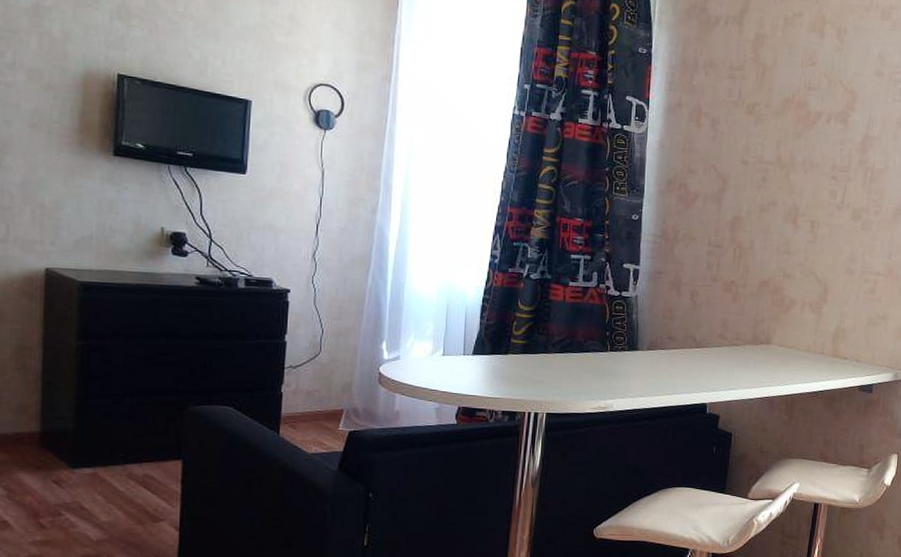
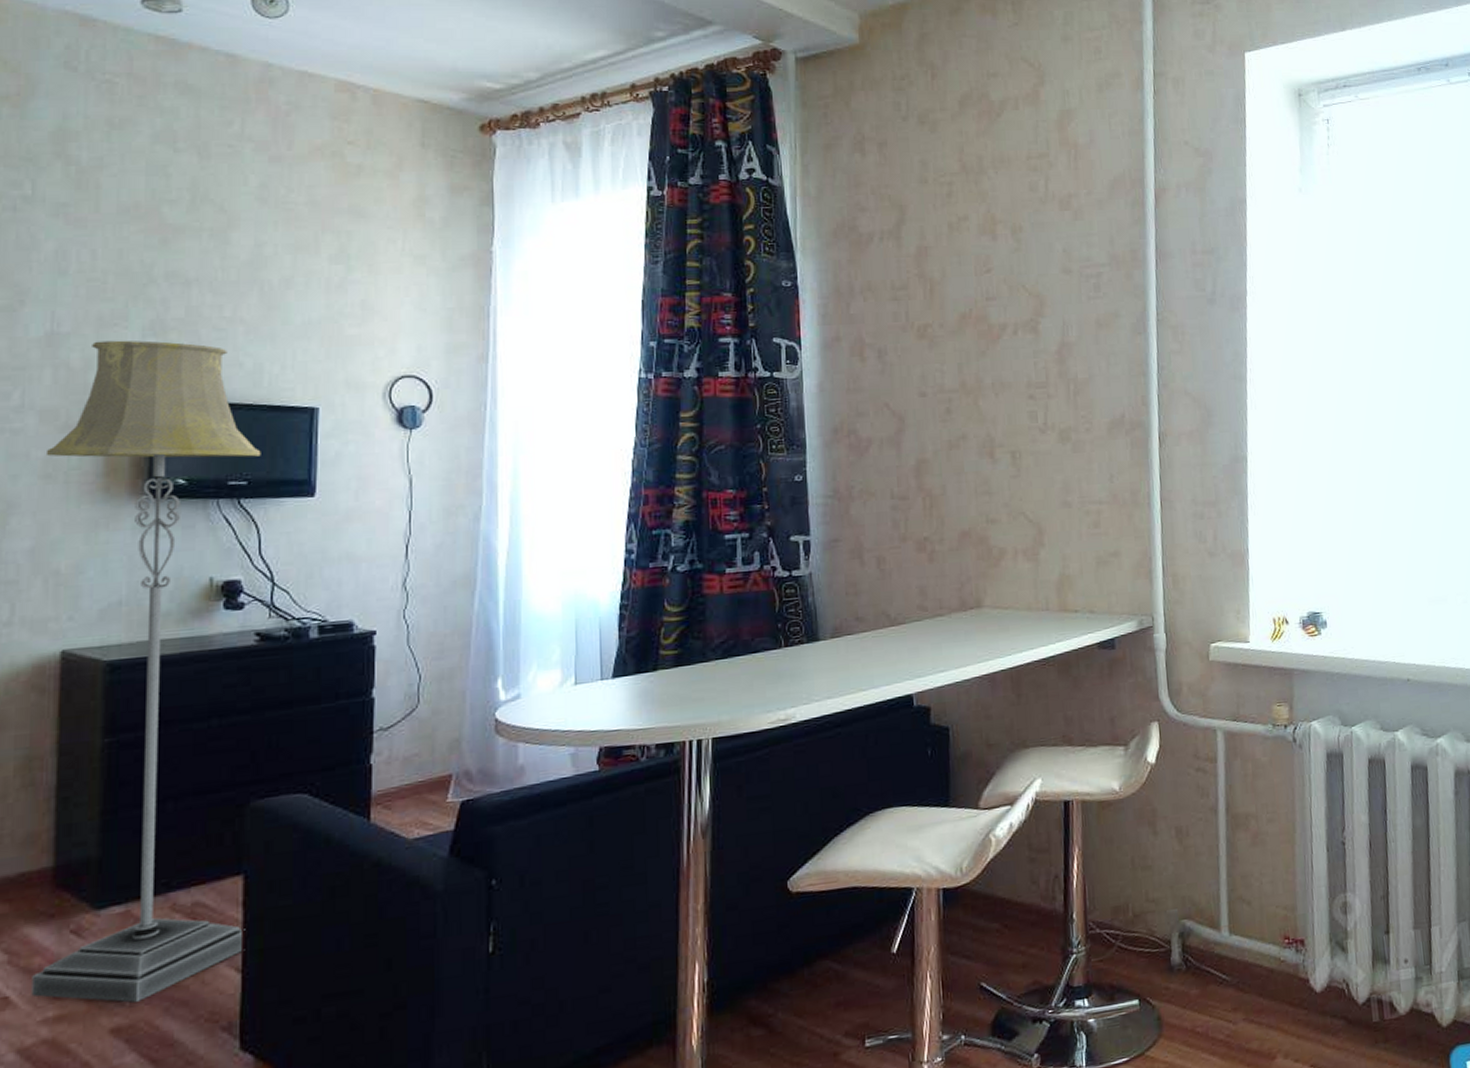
floor lamp: none [24,17,204,539] -> present [31,340,261,1003]

